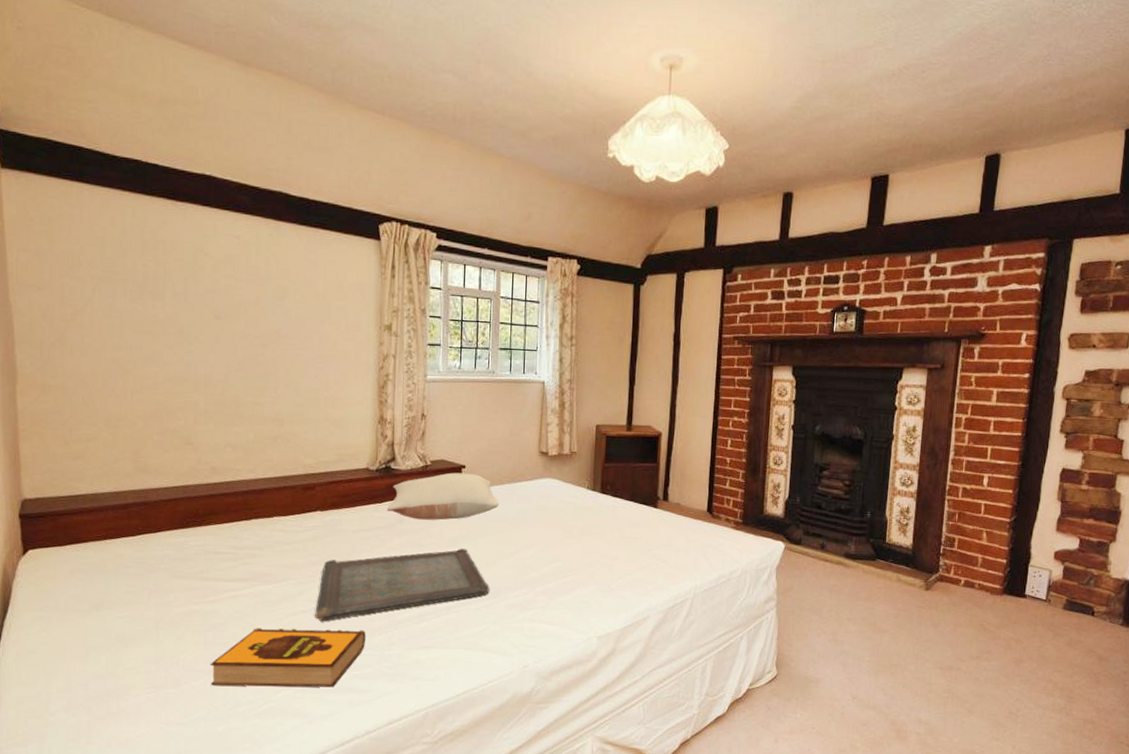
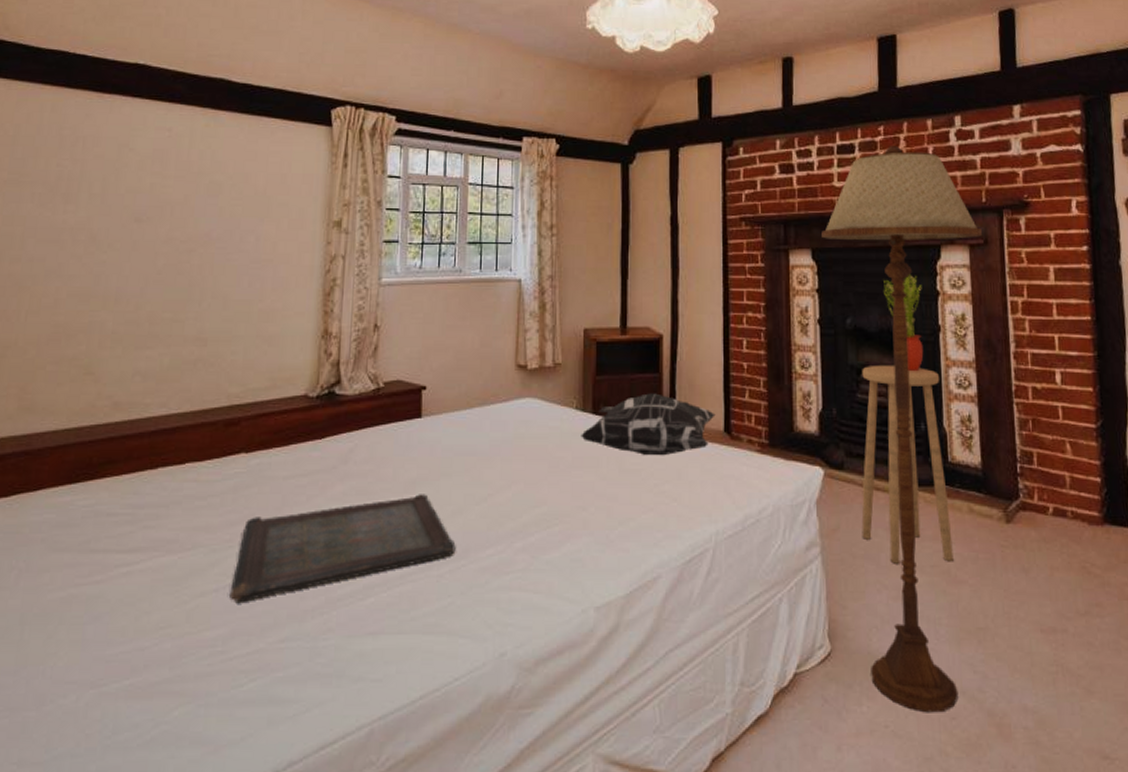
hardback book: present [210,628,366,688] -> none [85,613,296,703]
pillow: present [386,472,499,520] -> none [327,396,467,458]
decorative pillow: none [591,479,701,528] -> present [581,393,716,456]
floor lamp: none [802,278,942,721] -> present [821,146,983,713]
stool: none [810,464,888,617] -> present [861,364,953,564]
potted plant: none [850,392,883,471] -> present [884,275,924,372]

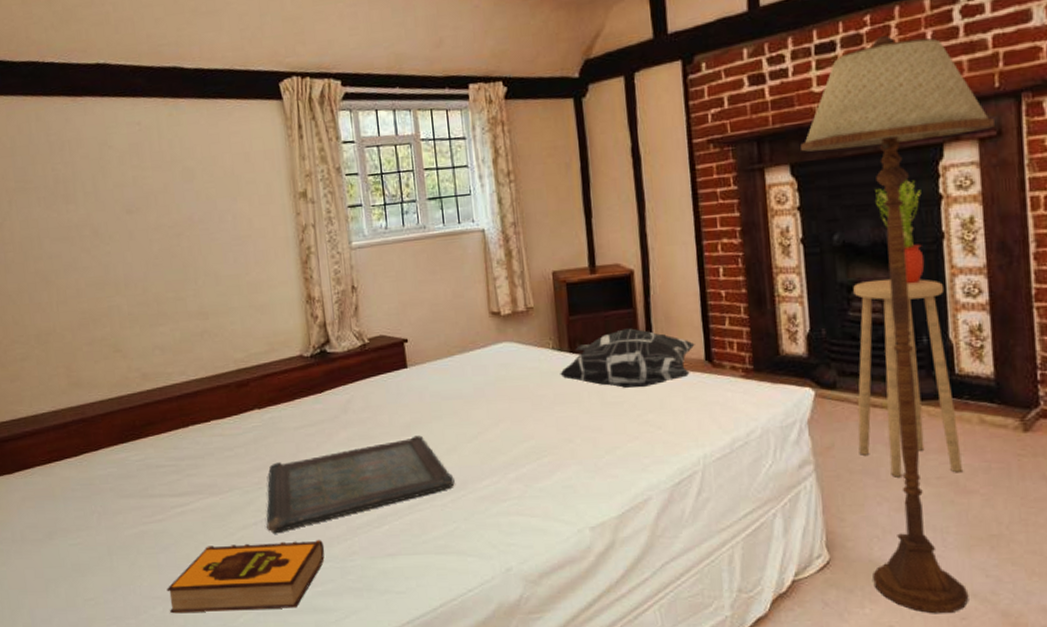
hardback book: none [85,613,296,703] -> present [166,540,325,613]

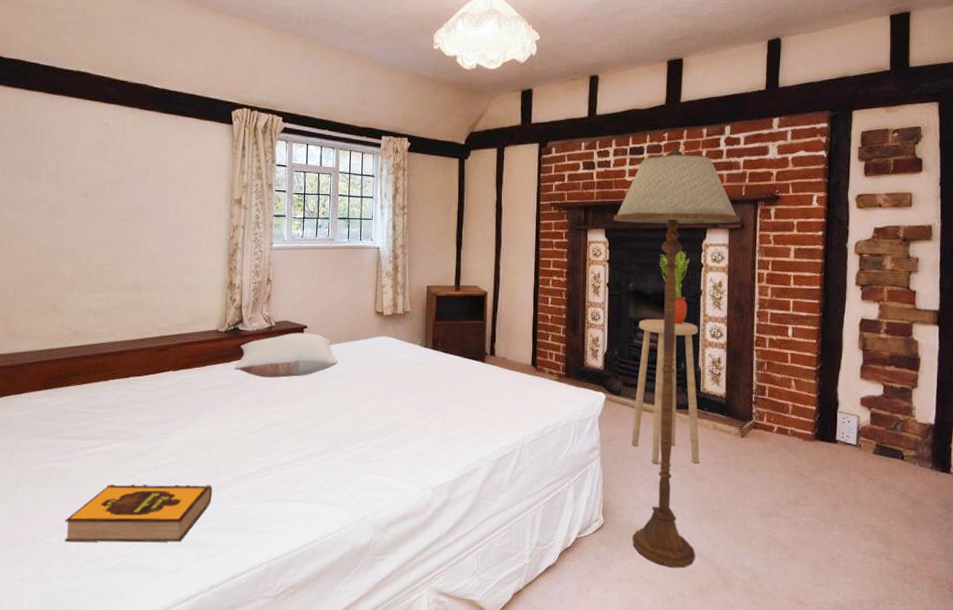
serving tray: present [266,435,455,533] -> none [165,404,330,476]
pillow: none [327,347,452,408] -> present [234,332,338,378]
decorative pillow: present [560,328,695,388] -> none [423,335,525,382]

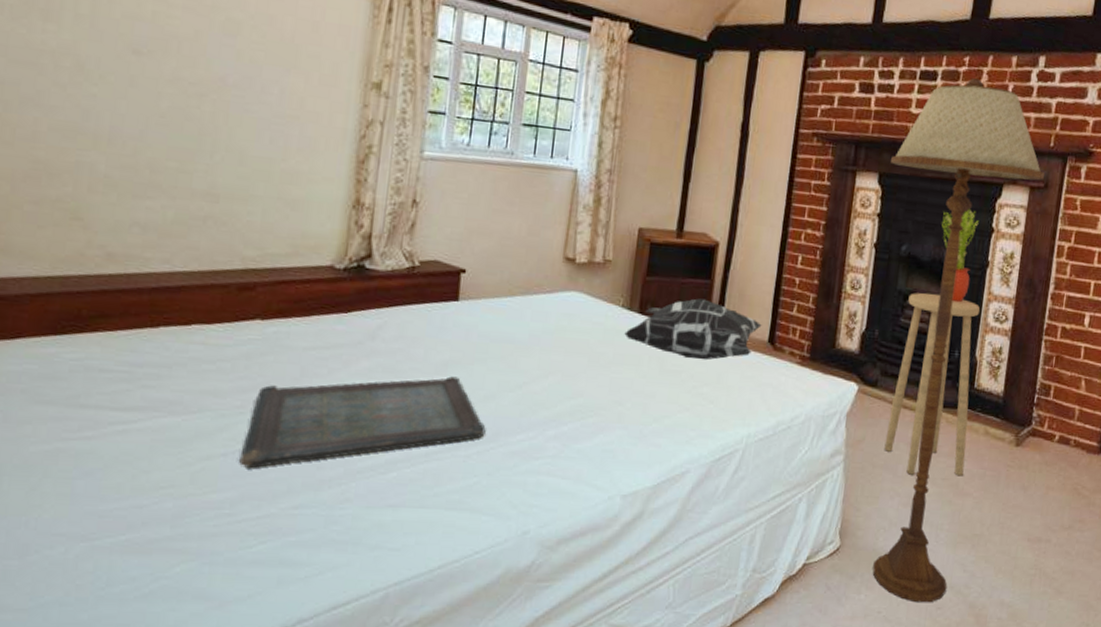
hardback book: present [65,484,213,542] -> none [75,475,311,559]
serving tray: none [165,404,330,476] -> present [239,376,486,468]
pillow: present [234,332,338,378] -> none [353,277,507,339]
decorative pillow: none [423,335,525,382] -> present [624,298,762,360]

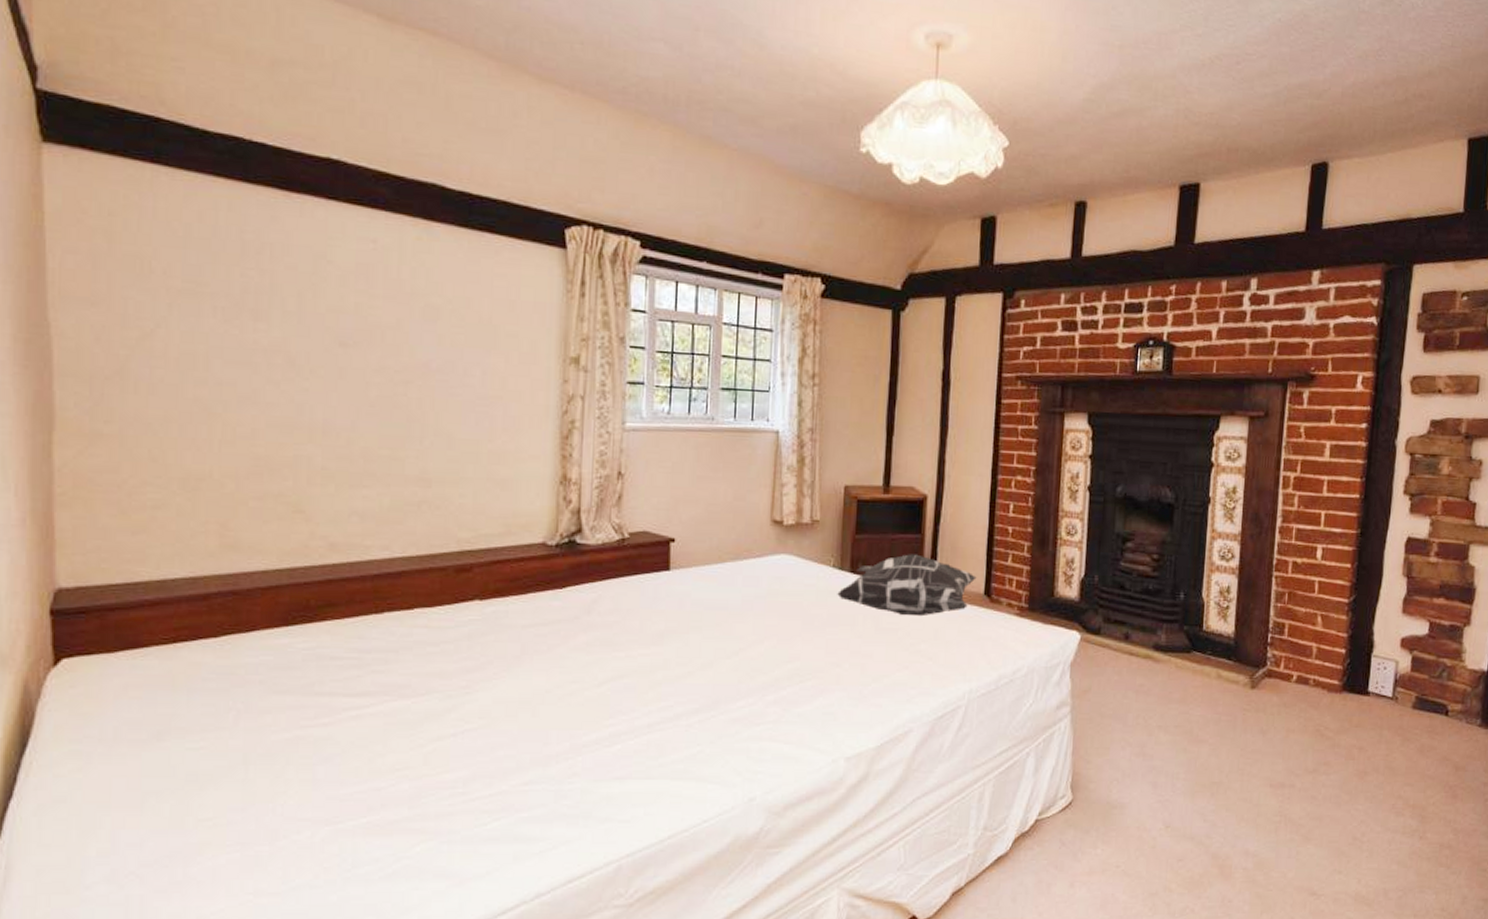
serving tray: present [239,376,486,468] -> none [469,646,706,747]
floor lamp: present [872,78,1046,603] -> none [1100,307,1265,855]
stool: present [884,292,981,477] -> none [1112,534,1205,724]
potted plant: present [942,209,979,303] -> none [1158,445,1197,542]

